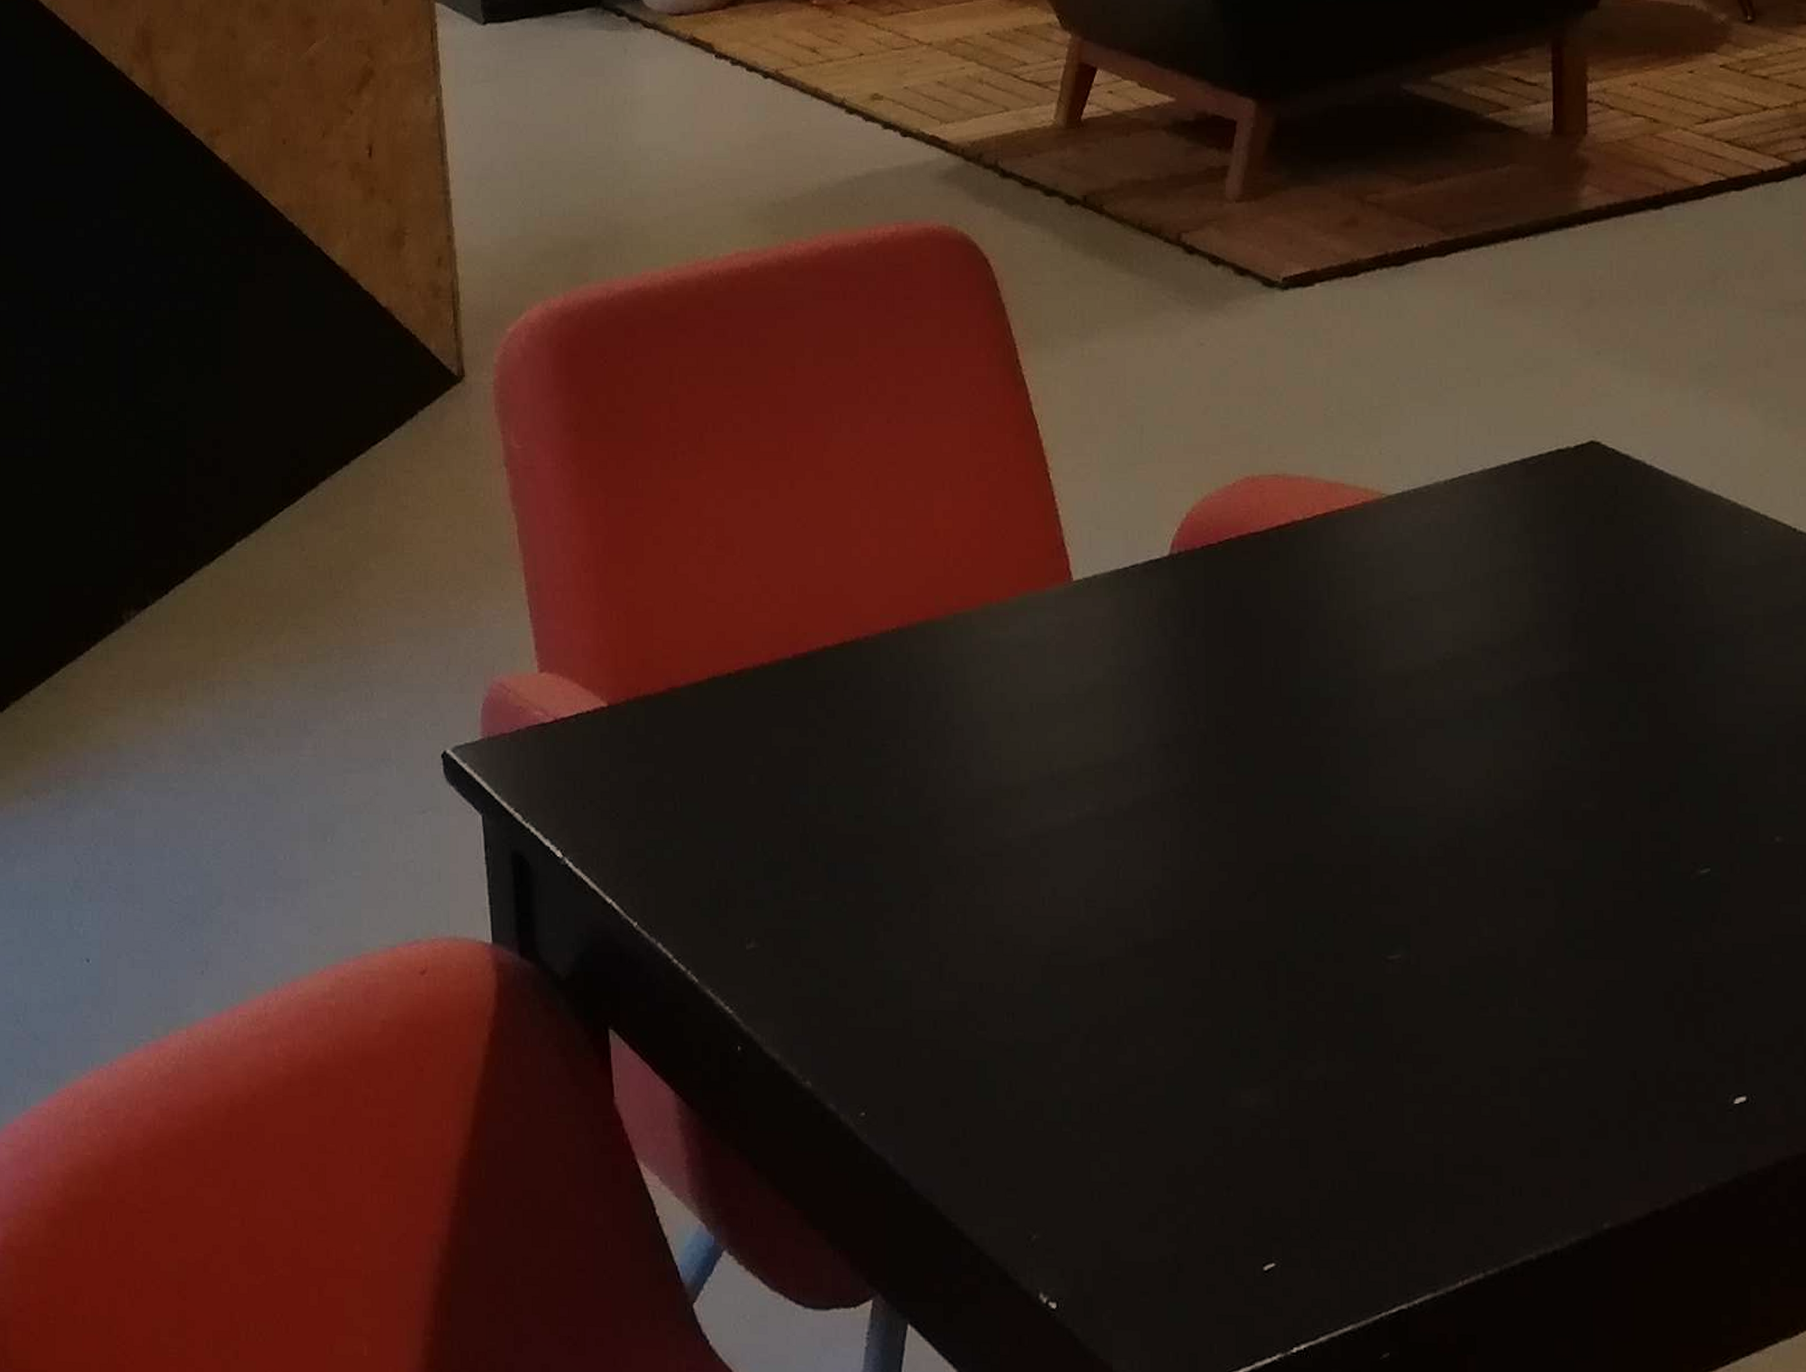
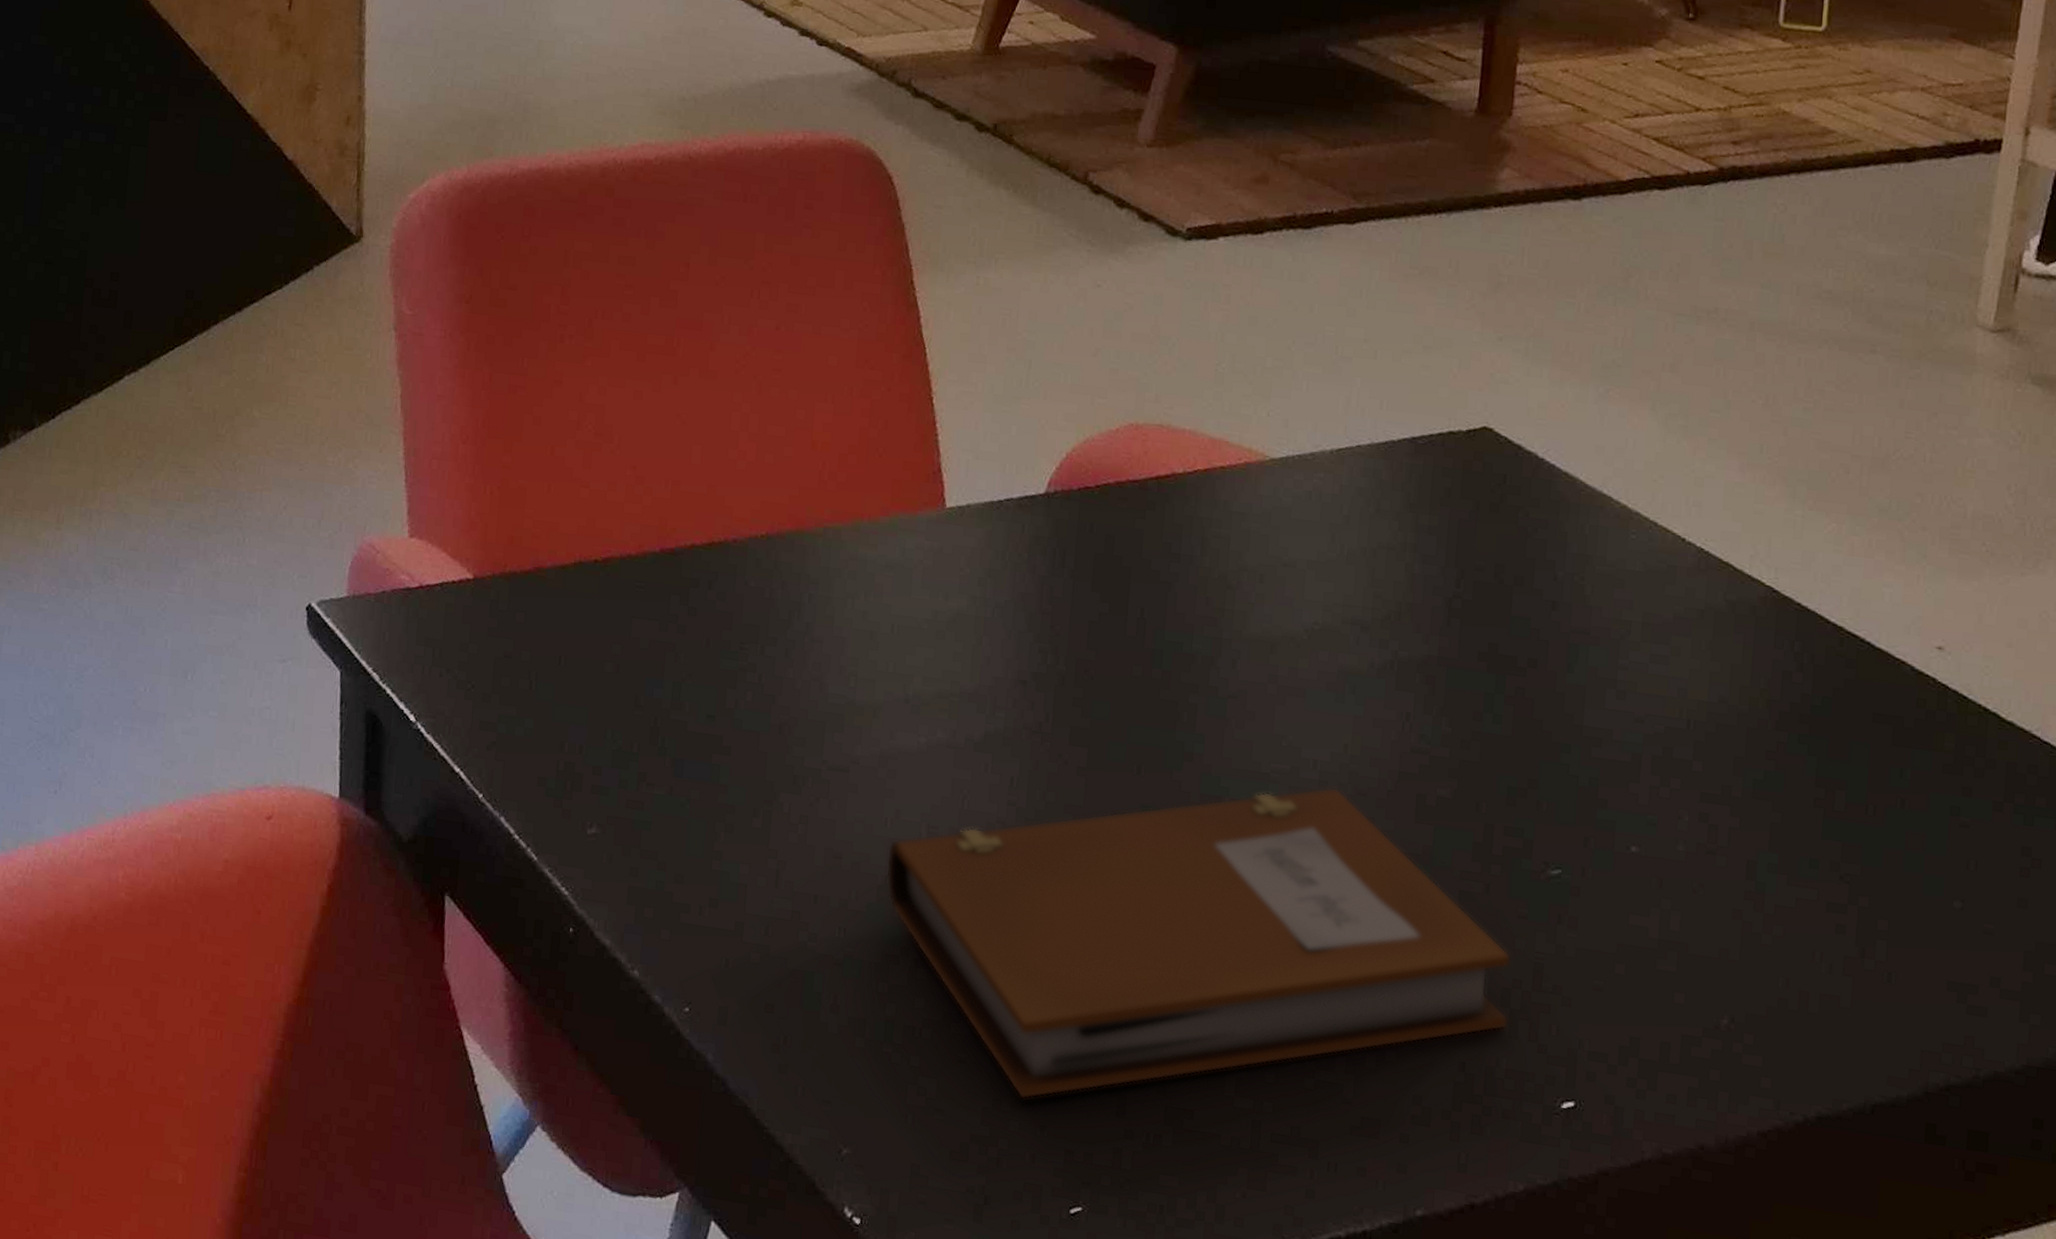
notebook: none [1048,813,1675,1162] -> present [885,786,1512,1100]

